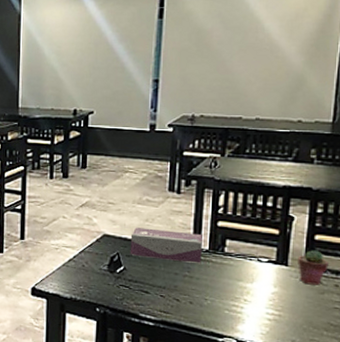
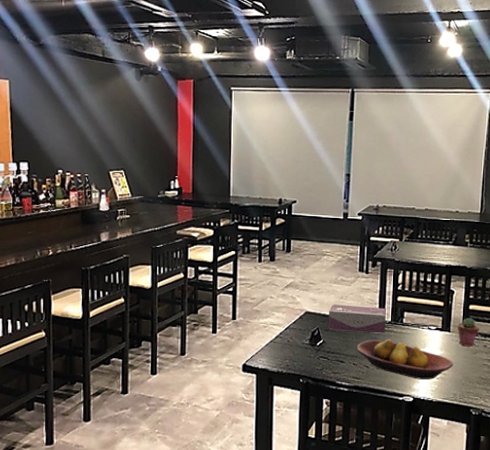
fruit bowl: none [164,270,292,321] -> present [356,339,453,380]

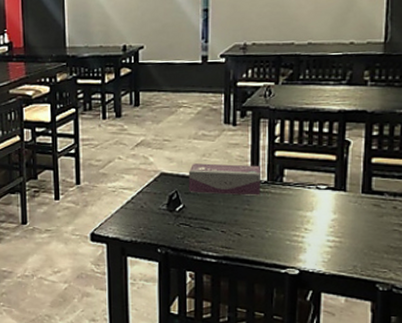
fruit bowl: present [356,339,453,380] -> none [224,202,352,249]
potted succulent: present [457,318,479,347] -> none [356,173,386,209]

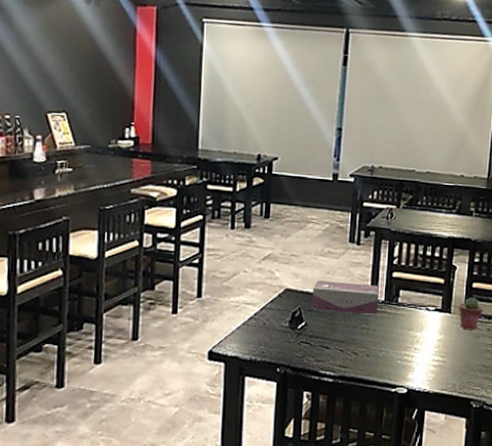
potted succulent: none [356,173,386,209] -> present [459,297,483,330]

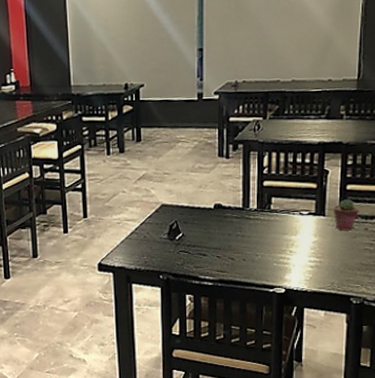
tissue box: present [311,280,380,315] -> none [186,194,252,223]

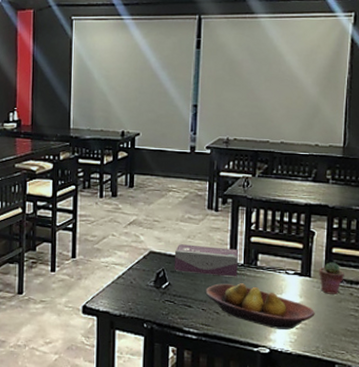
tissue box: none [186,194,252,223] -> present [174,244,239,277]
fruit bowl: none [219,228,330,269] -> present [205,283,315,330]

